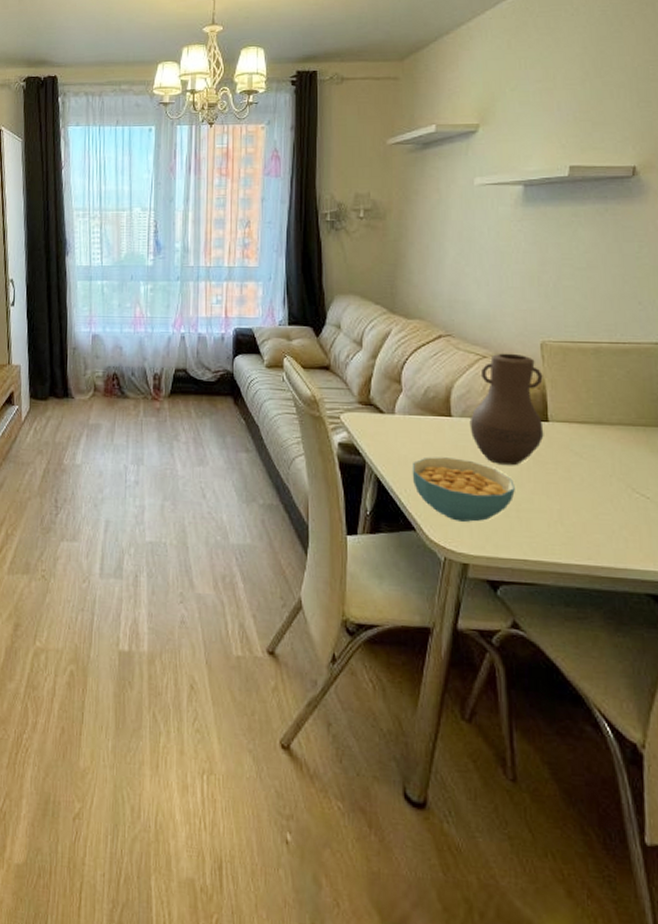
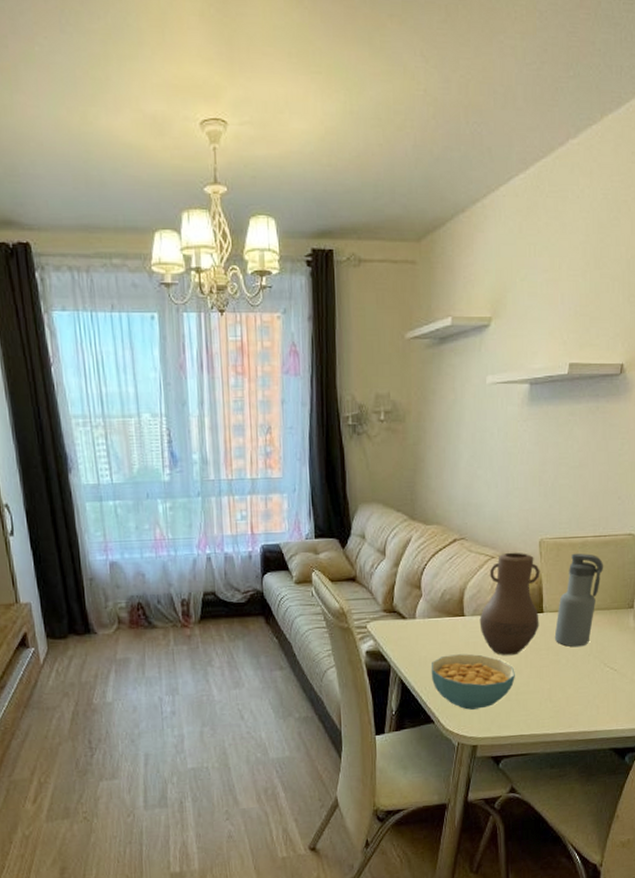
water bottle: none [563,359,625,465] -> present [554,553,604,647]

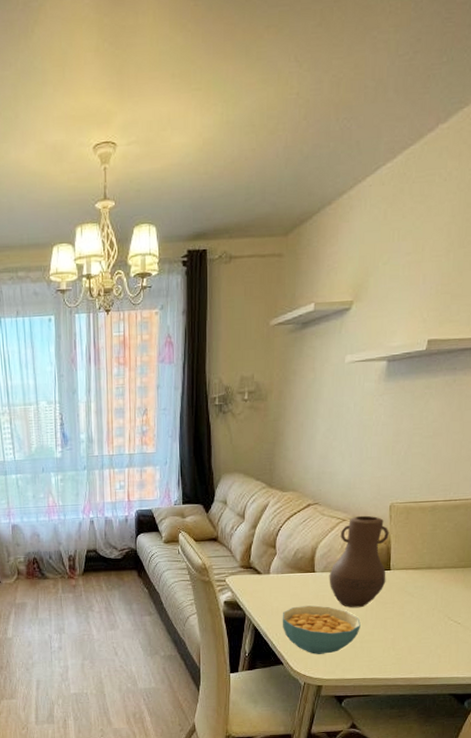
water bottle: present [554,553,604,647] -> none [400,516,453,602]

